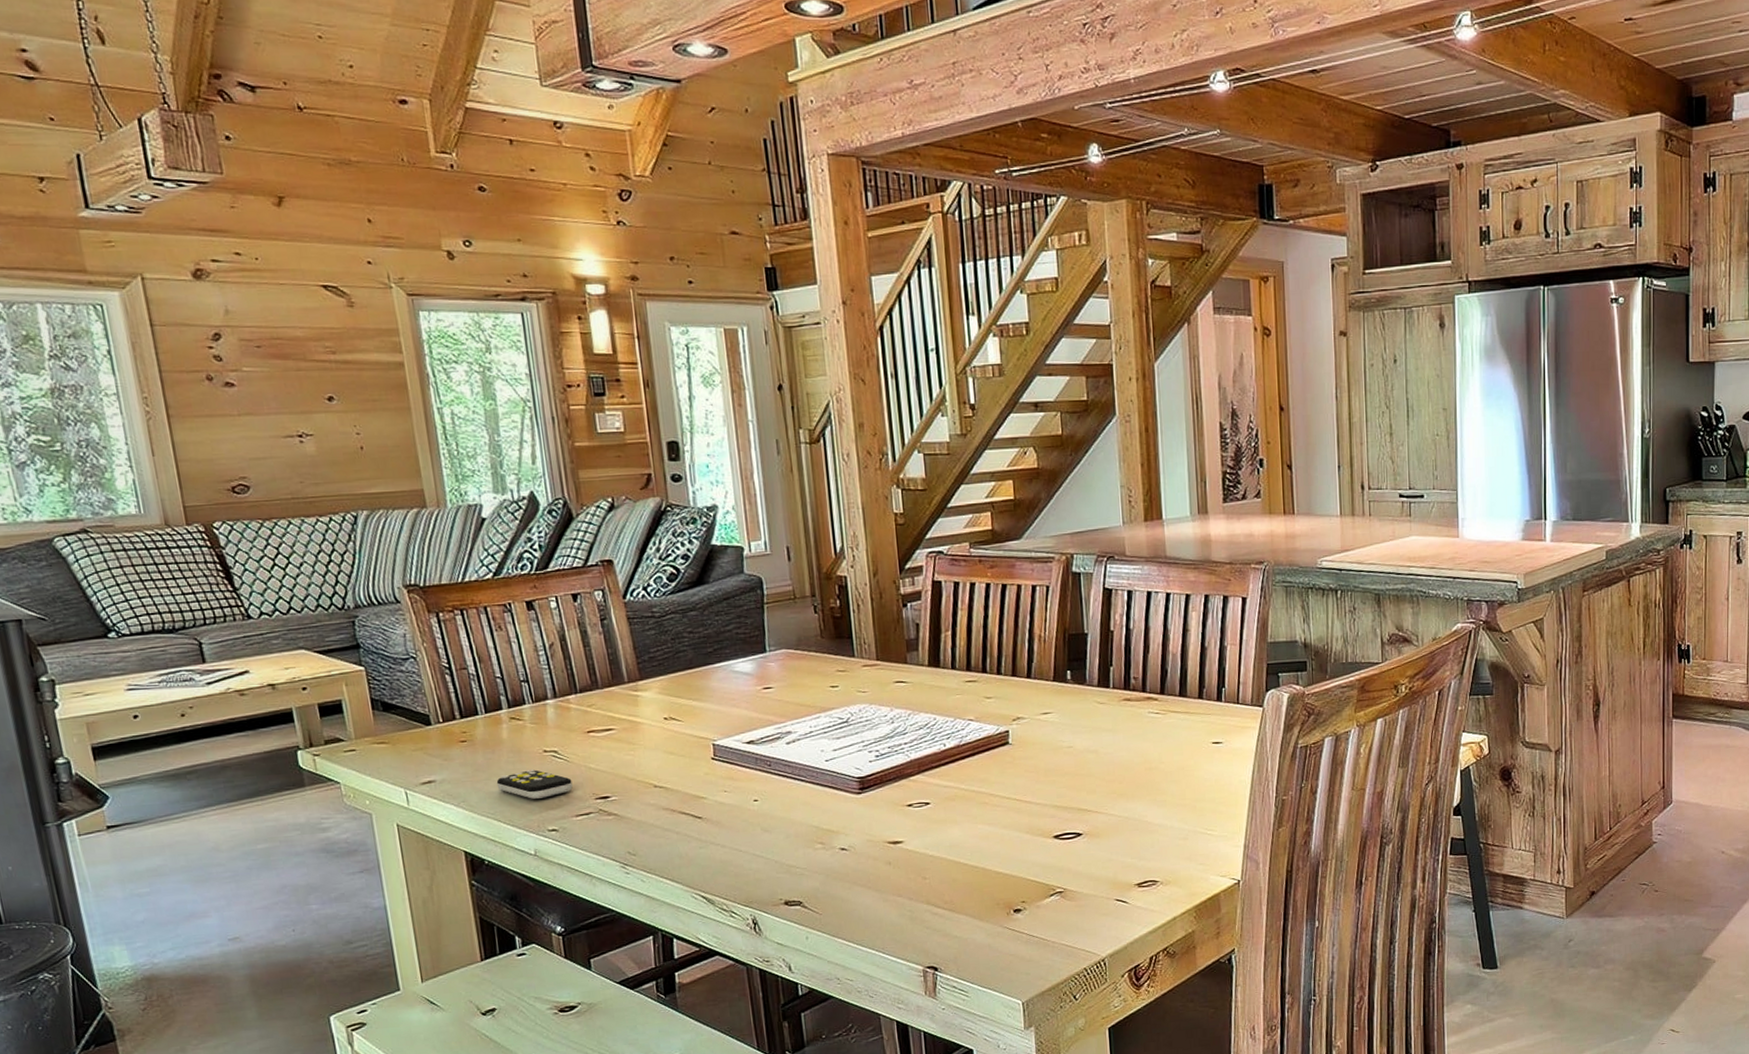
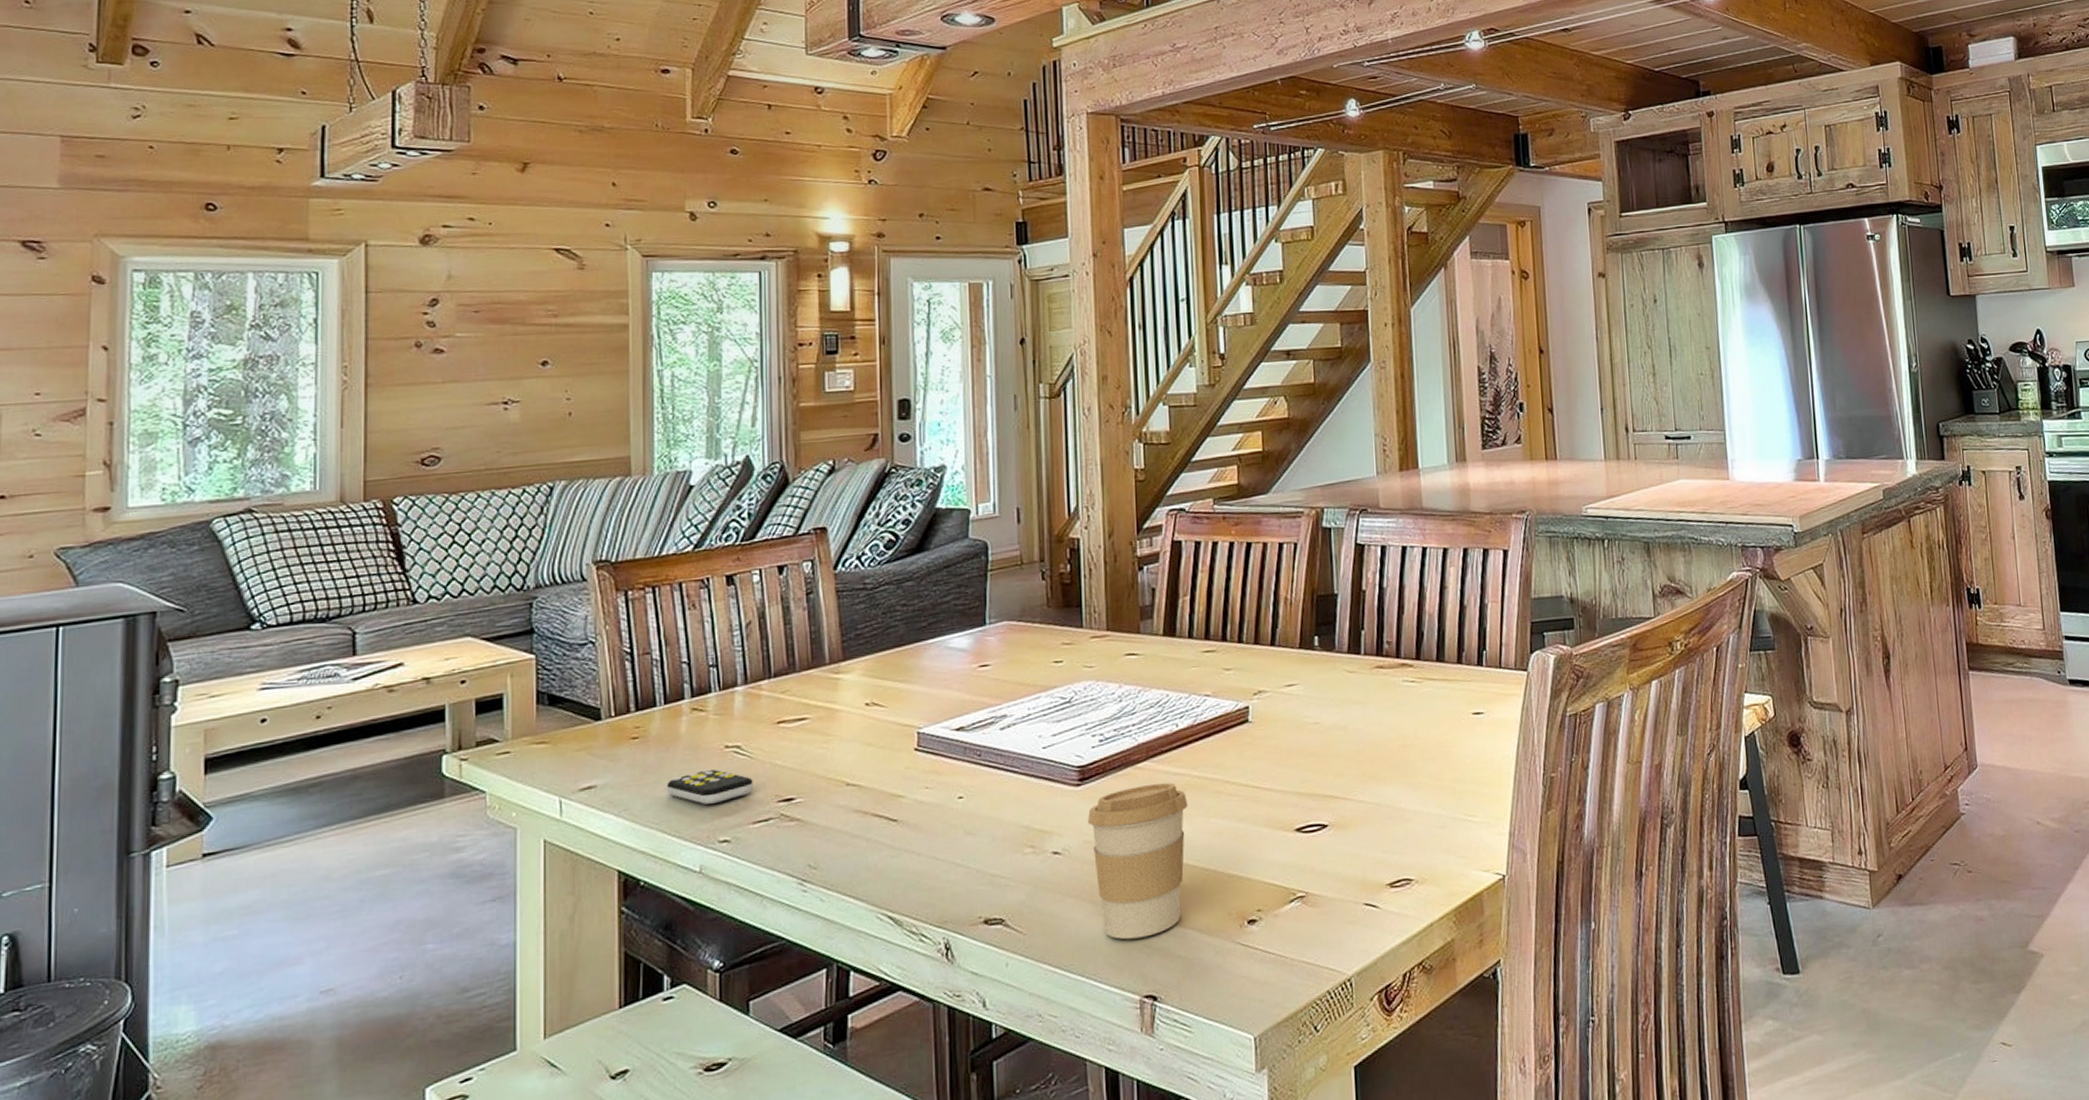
coffee cup: none [868,794,958,922] -> present [1087,783,1188,940]

